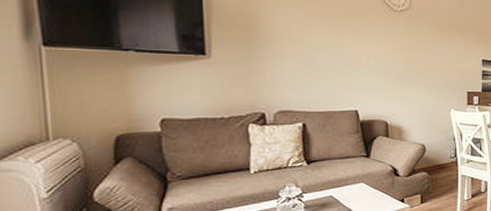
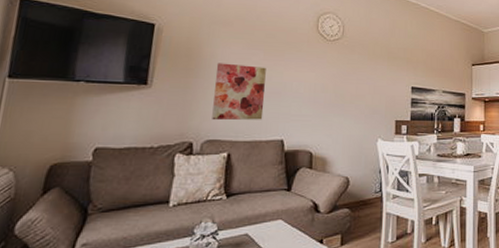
wall art: none [278,32,335,92] -> present [212,63,266,121]

